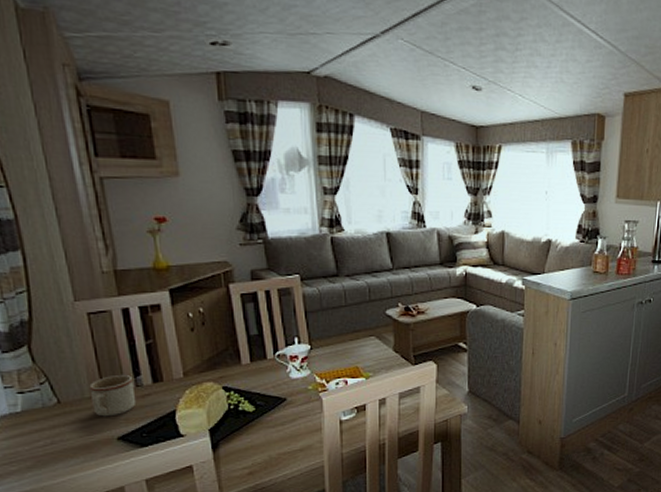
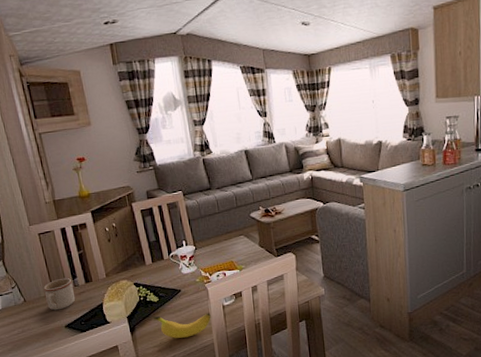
banana: none [244,428,323,459] -> present [152,313,211,338]

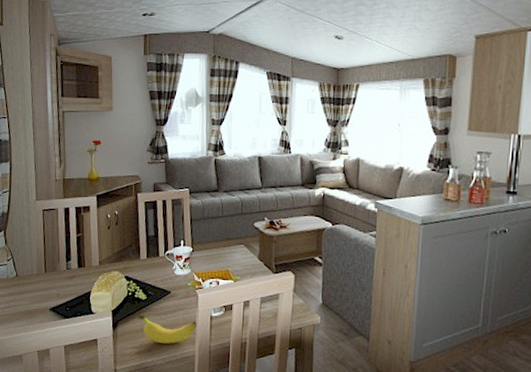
mug: present [43,277,76,311] -> none [37,258,66,291]

